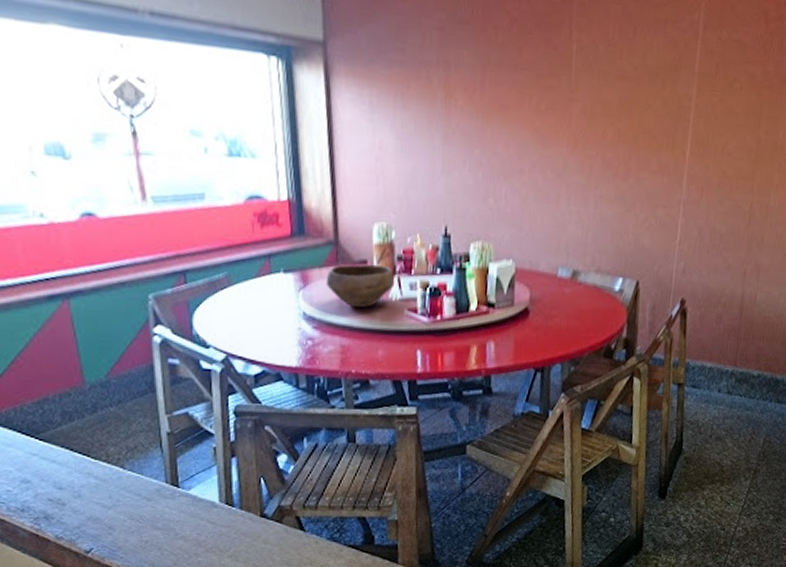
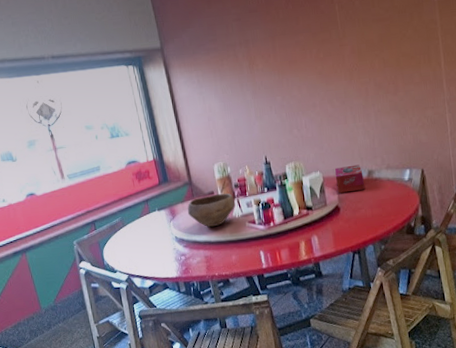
tissue box: none [530,259,566,294] -> present [335,164,366,193]

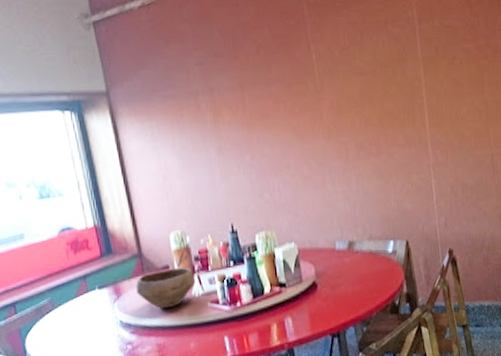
tissue box: present [335,164,366,193] -> none [312,234,346,268]

